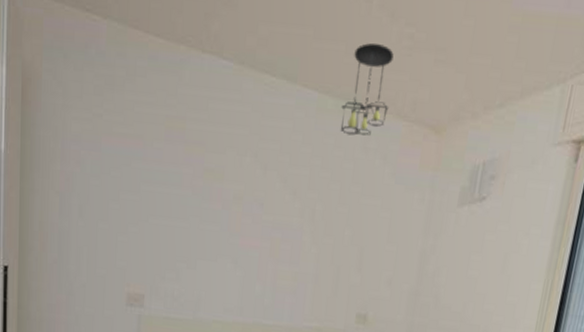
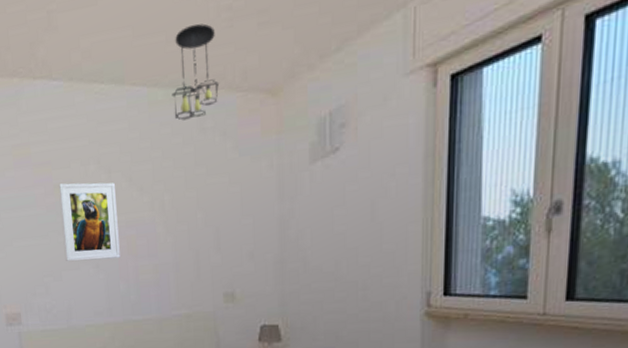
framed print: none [203,168,269,258] -> present [59,182,120,262]

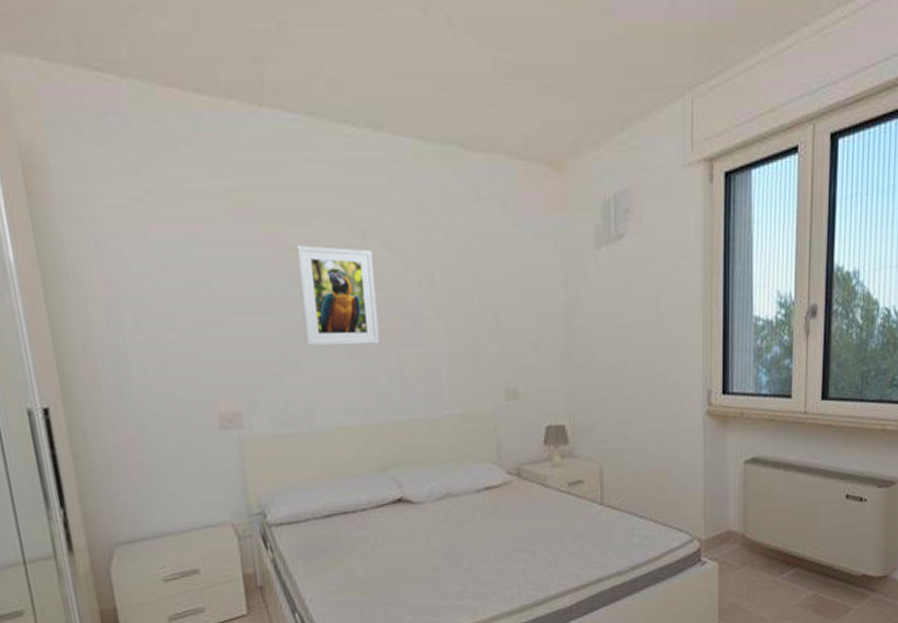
ceiling light fixture: present [171,23,220,121] -> none [442,73,498,184]

